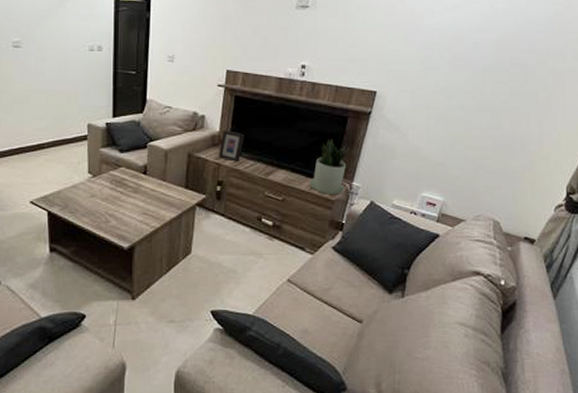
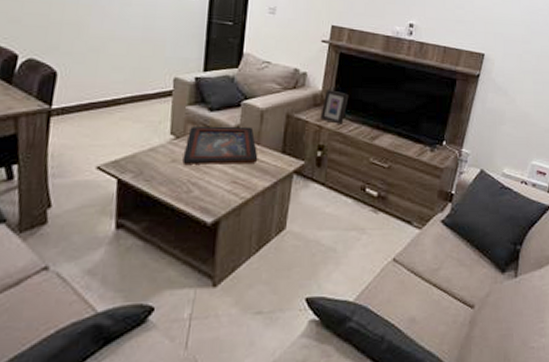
decorative tray: none [100,165,165,199] -> present [182,126,258,164]
planter: present [309,139,349,194] -> none [417,102,458,162]

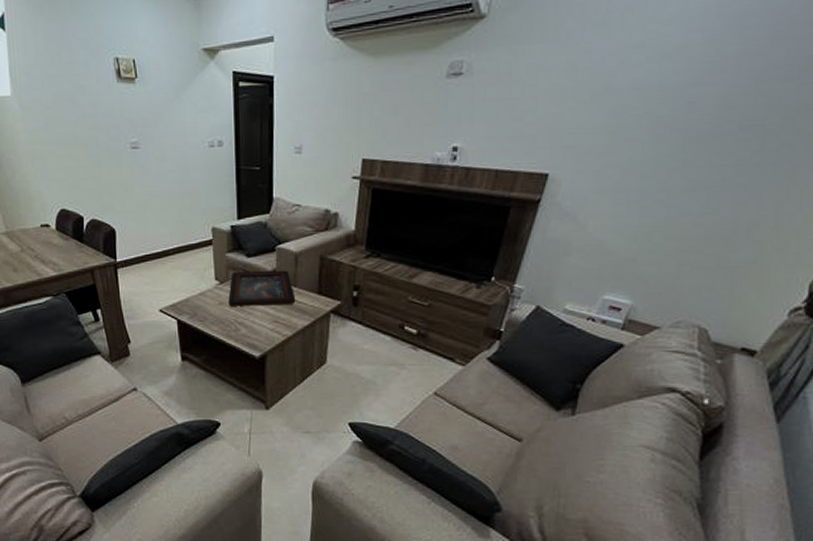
picture frame: present [320,90,349,124] -> none [354,229,384,264]

